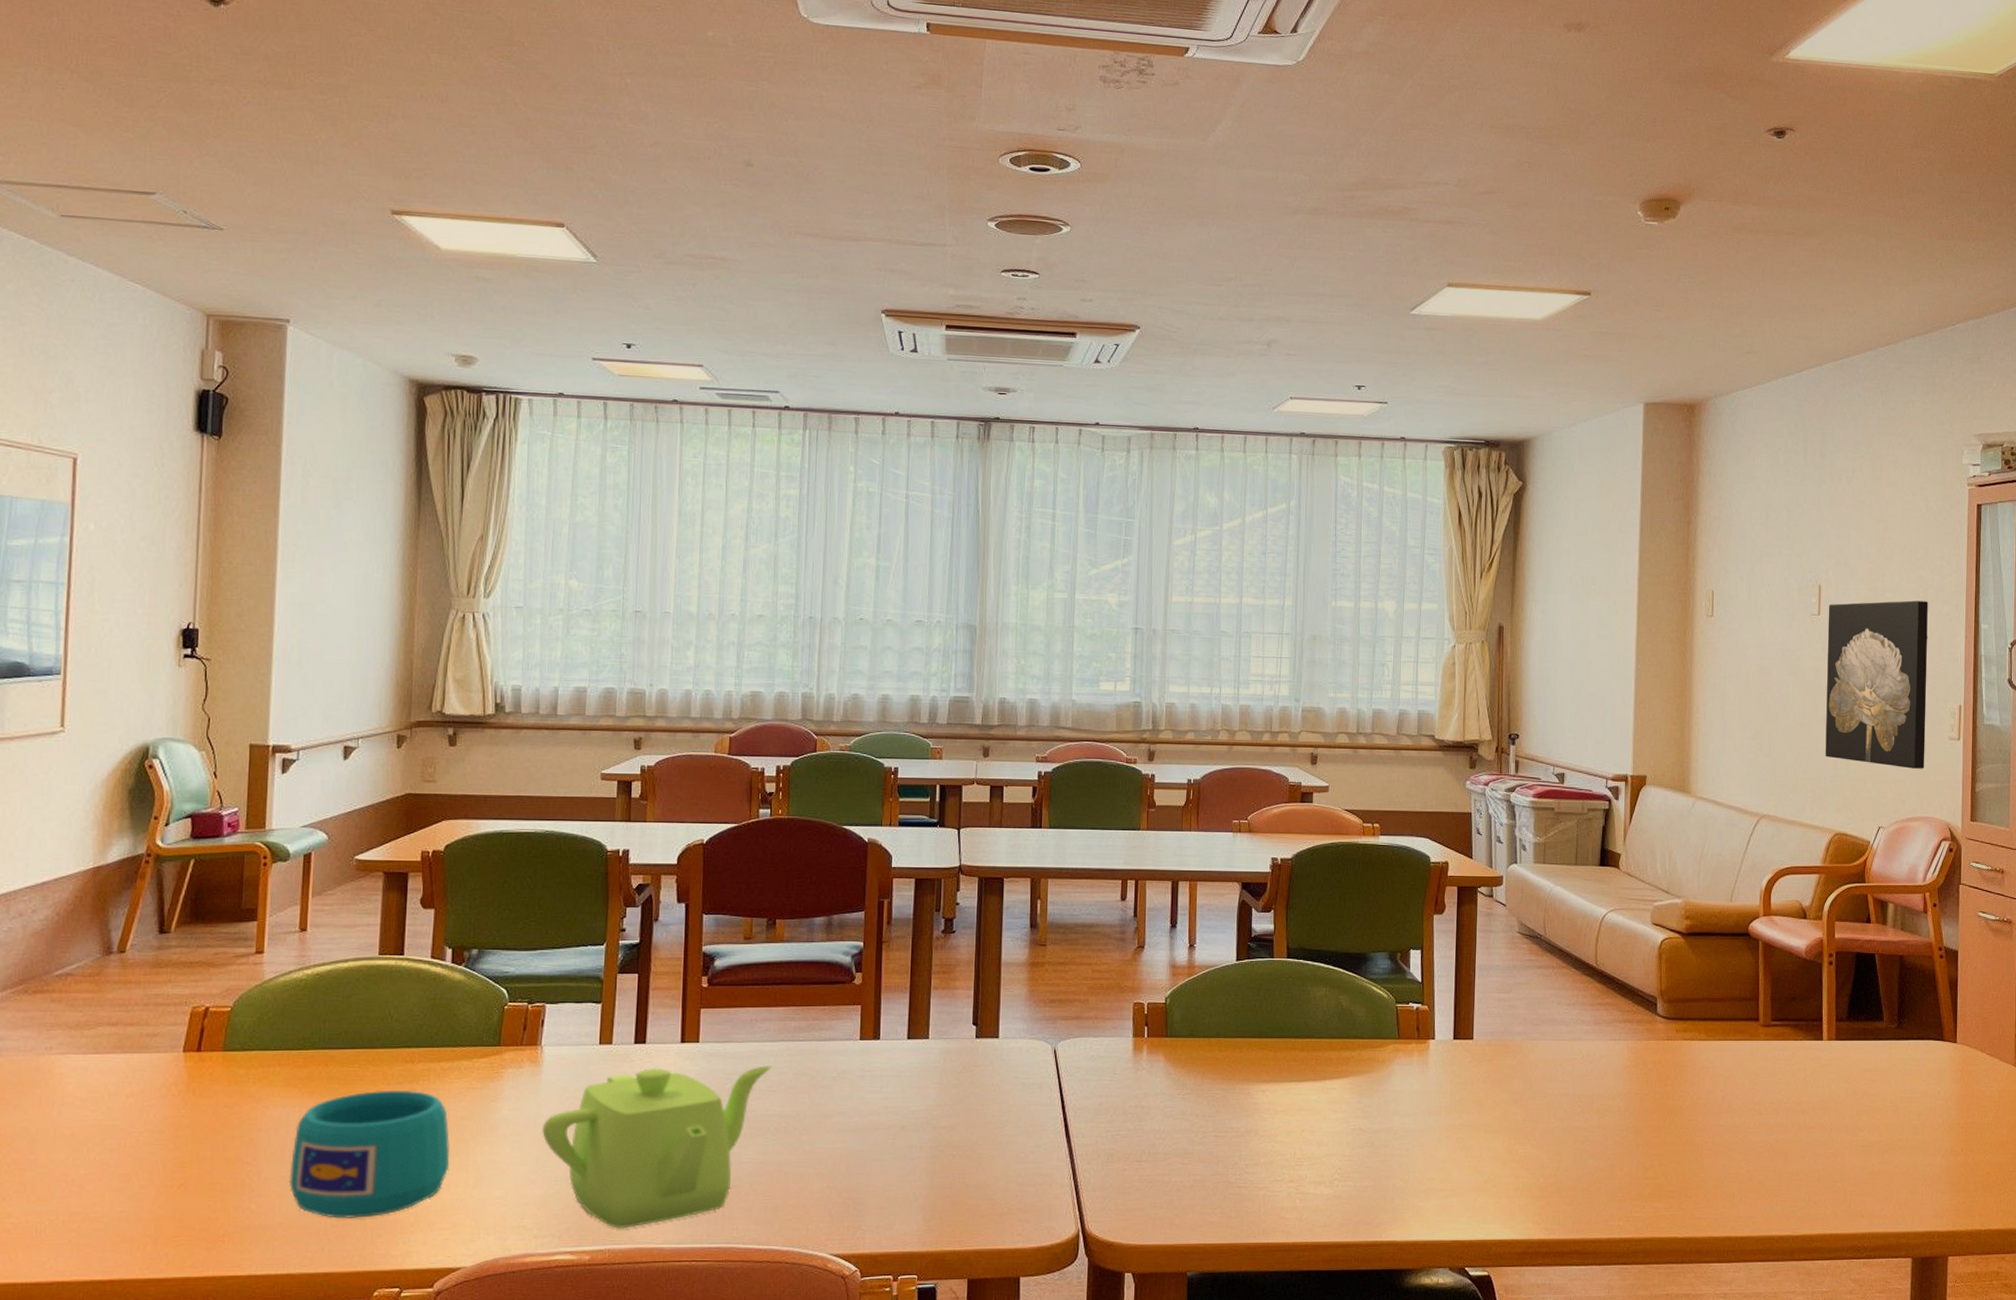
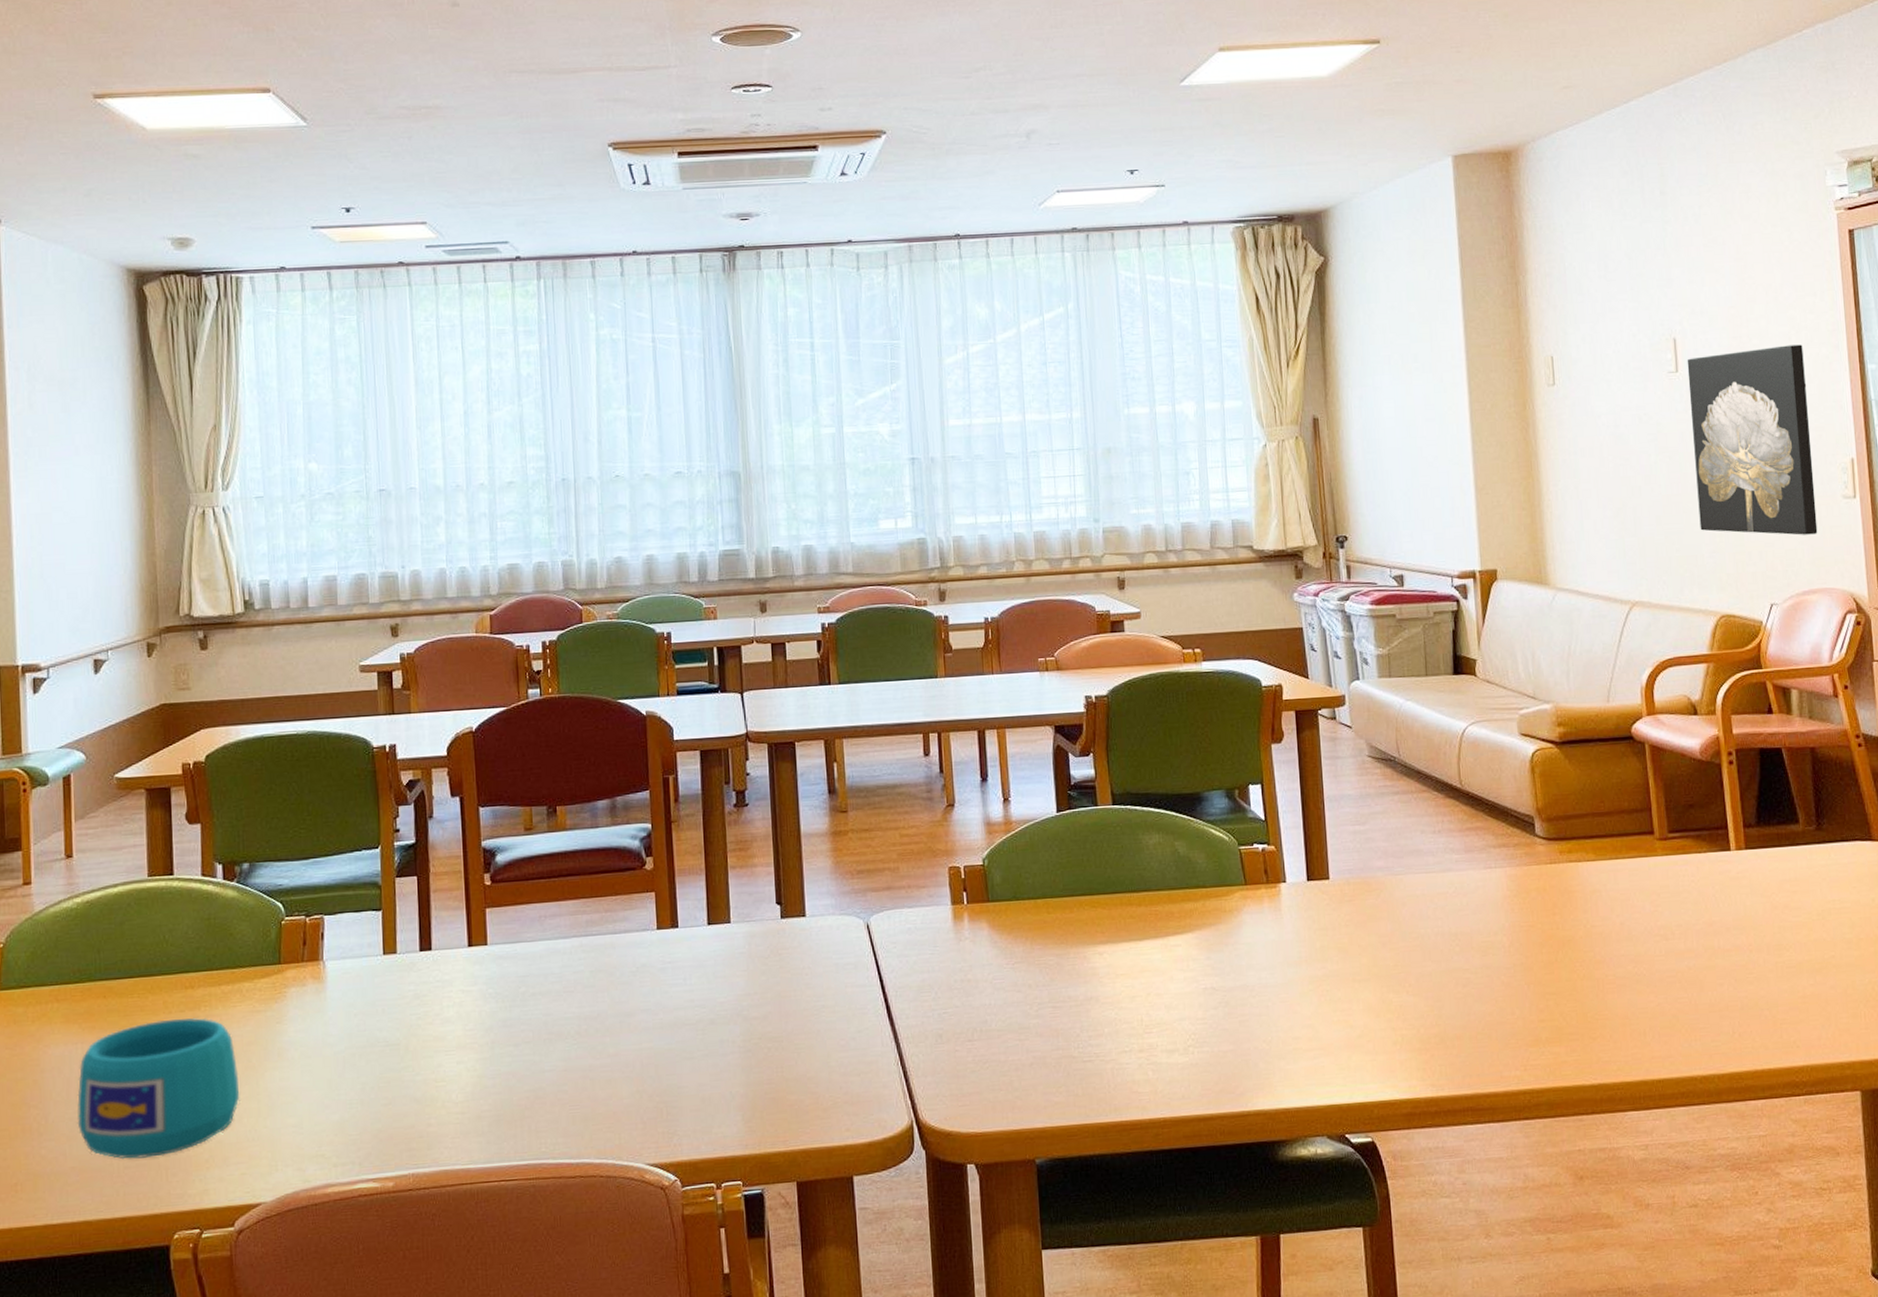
teapot: present [542,1064,771,1230] -> none [332,963,566,1152]

